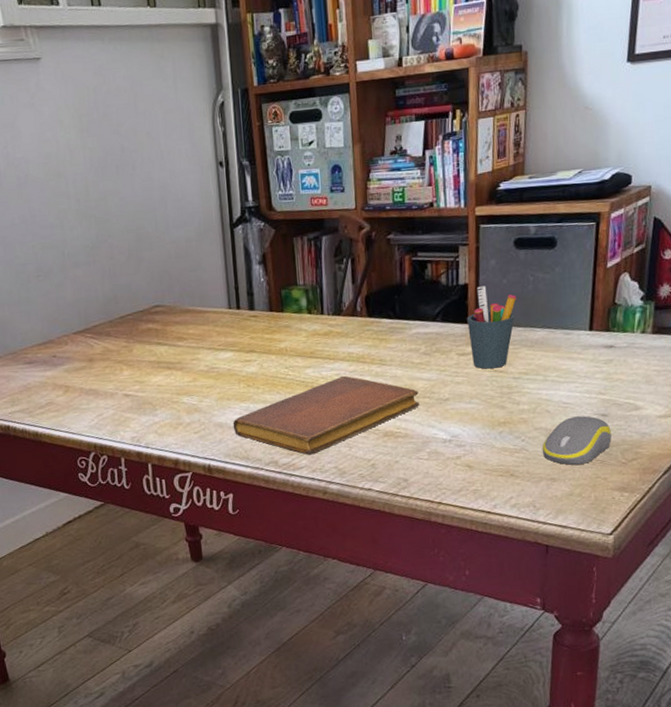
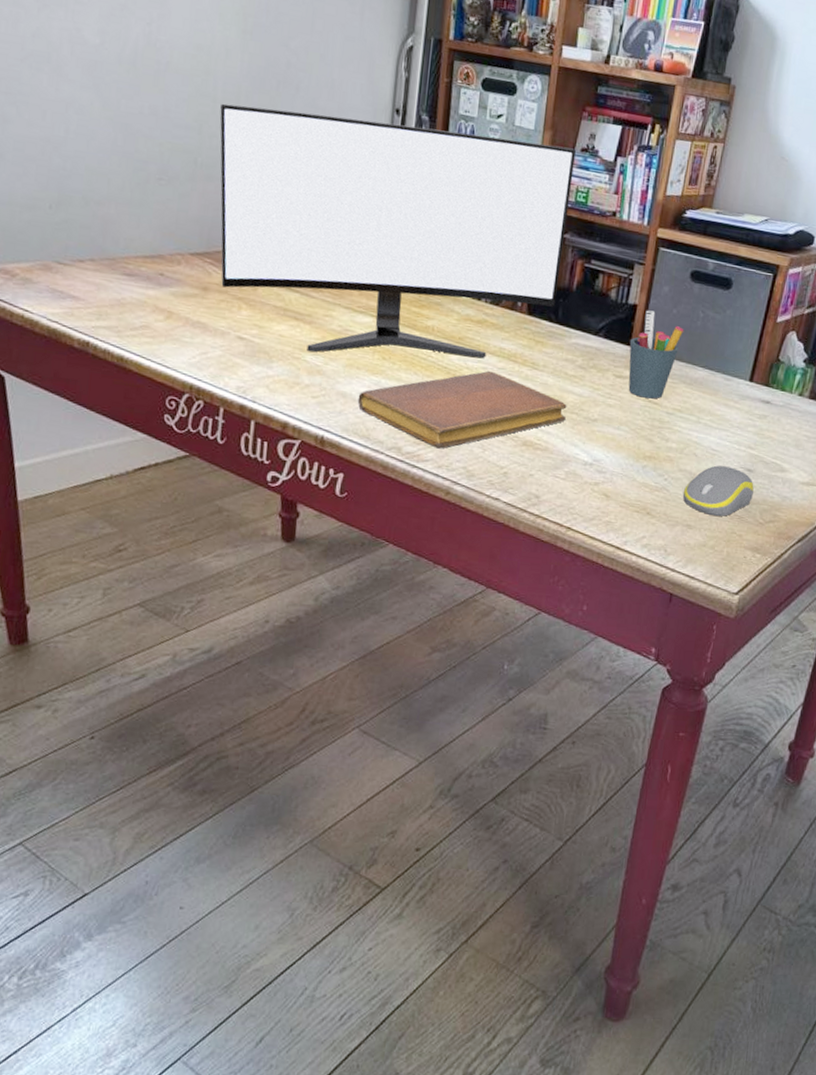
monitor: none [74,154,392,394] -> present [219,103,576,359]

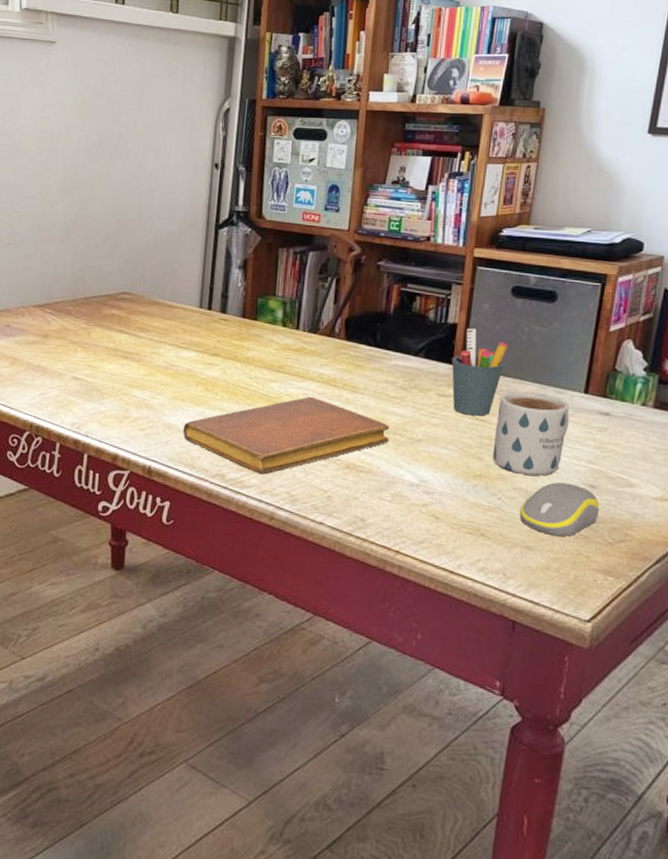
monitor: present [219,103,576,359] -> none [59,175,387,388]
mug: none [662,376,735,459] -> present [492,391,570,476]

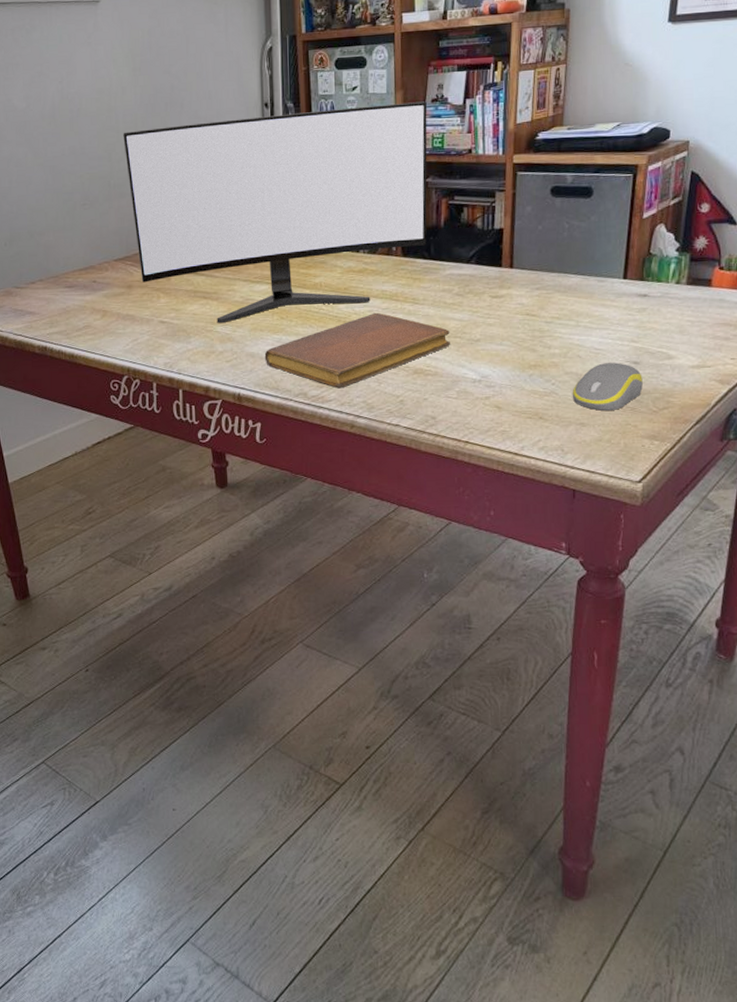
monitor: none [59,175,387,388] -> present [123,101,428,324]
pen holder: present [451,328,509,416] -> none [500,231,552,312]
mug: present [492,391,570,476] -> none [544,284,612,360]

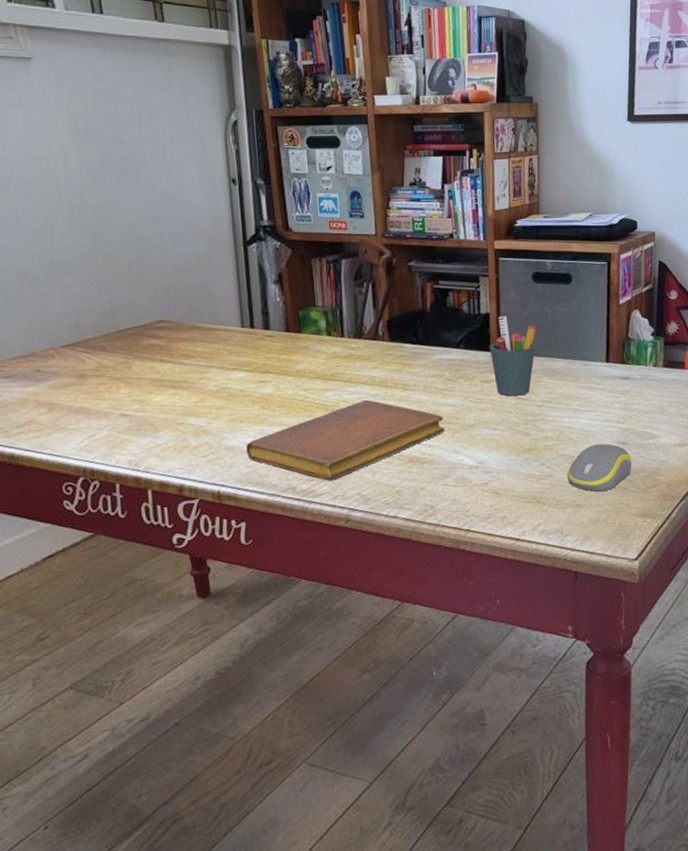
monitor: present [123,101,428,324] -> none [67,185,414,415]
pen holder: none [500,231,552,312] -> present [489,316,537,397]

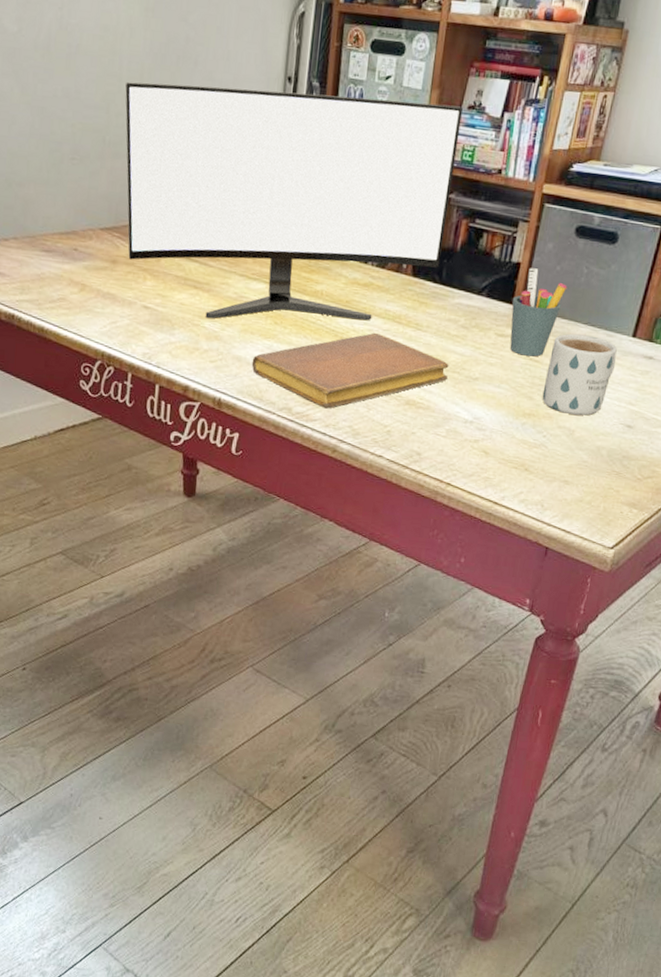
monitor: none [67,185,414,415] -> present [125,81,463,321]
mug: none [536,367,598,442] -> present [542,333,617,416]
computer mouse: present [566,444,632,492] -> none [561,422,633,472]

